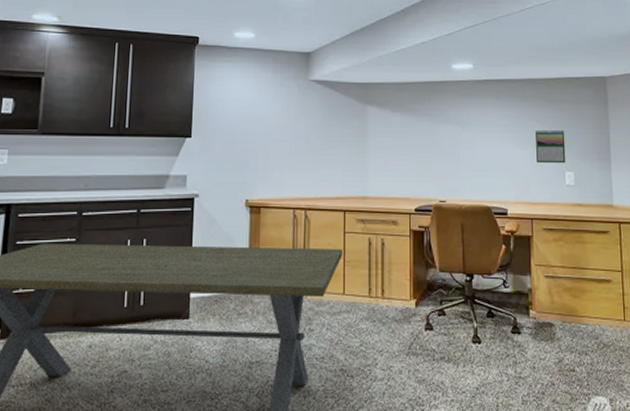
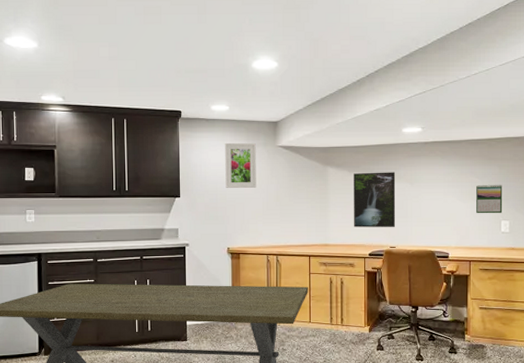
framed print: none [247,74,285,128] -> present [225,142,256,188]
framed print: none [397,113,446,177] -> present [354,172,396,227]

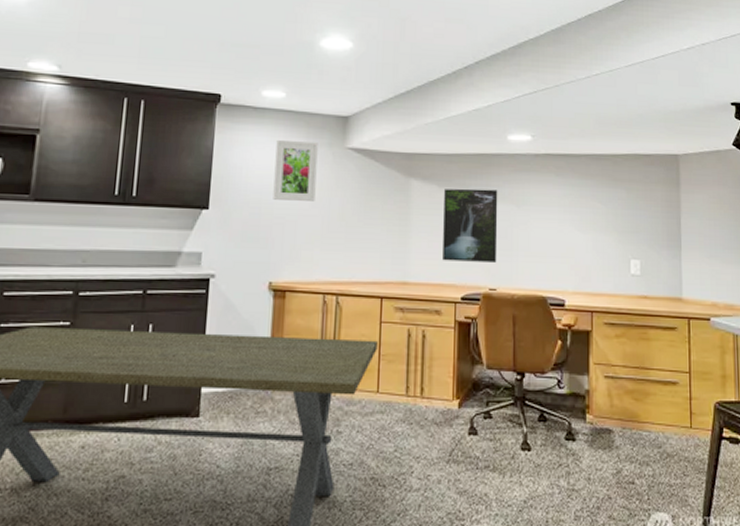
calendar: present [476,184,503,214] -> none [599,211,632,250]

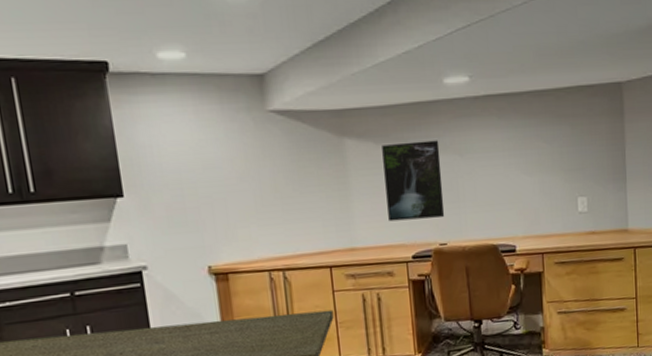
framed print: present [273,139,318,201] -> none [185,108,242,178]

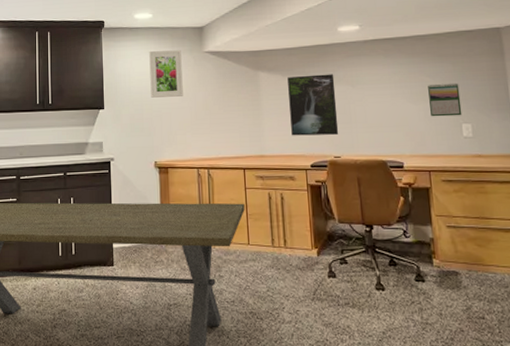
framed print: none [185,108,242,178] -> present [149,50,183,98]
calendar: none [544,149,579,191] -> present [428,83,462,117]

